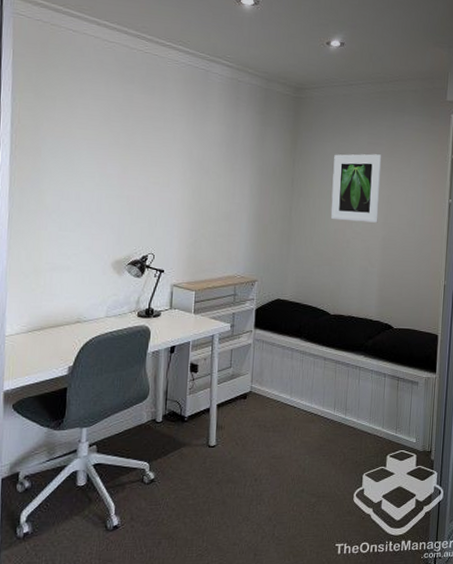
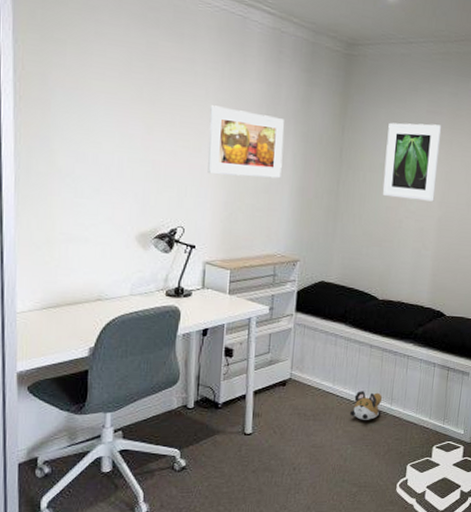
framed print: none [175,146,242,208] -> present [207,105,284,179]
plush toy: none [306,402,337,430] -> present [349,391,383,420]

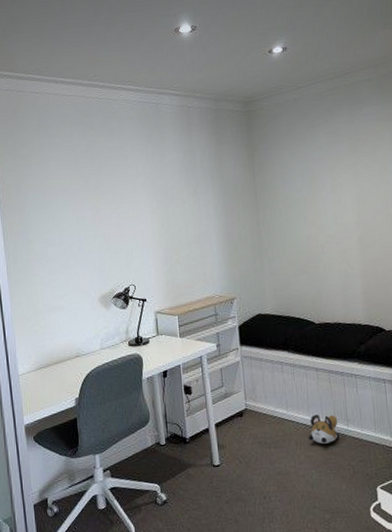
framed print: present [207,105,284,179] -> none [141,177,208,237]
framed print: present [382,122,442,202] -> none [294,152,351,227]

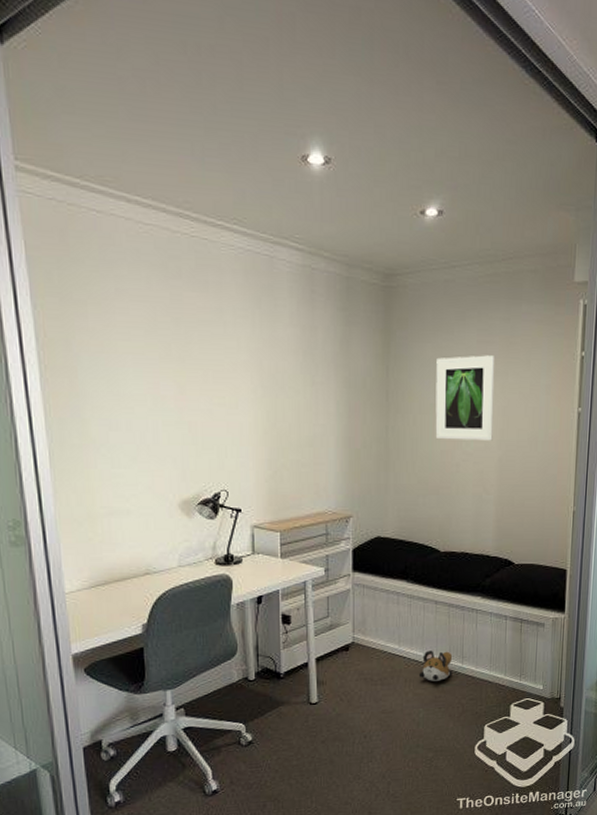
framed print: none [294,152,351,227] -> present [435,355,495,441]

